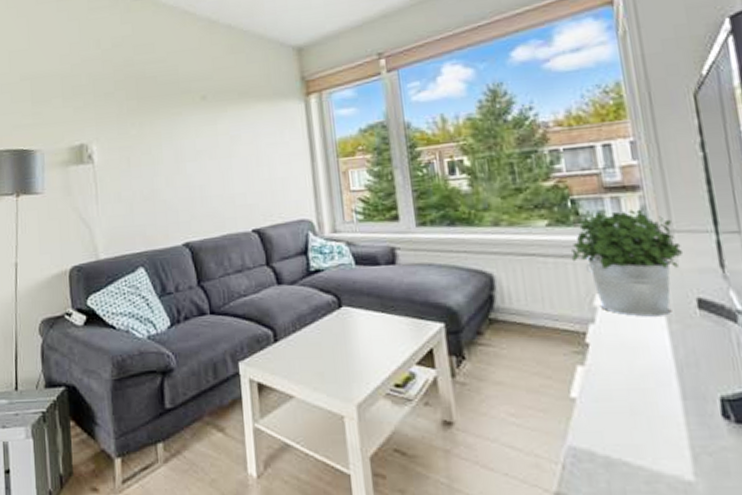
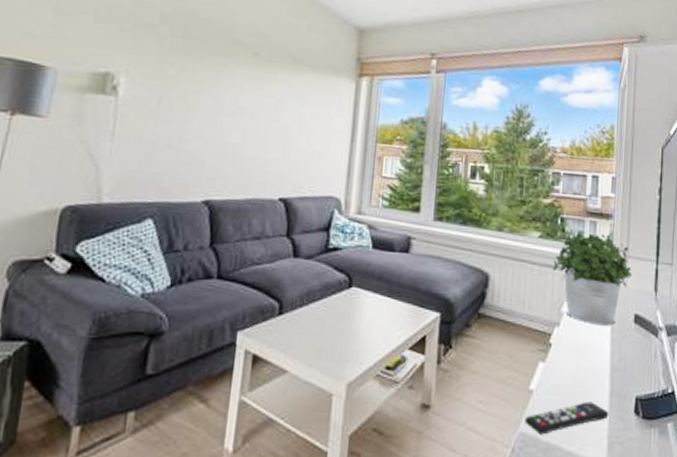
remote control: none [572,407,686,448] -> present [525,401,609,435]

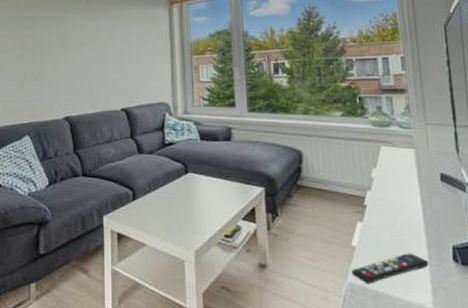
potted plant: present [552,228,632,326] -> none [357,105,433,186]

